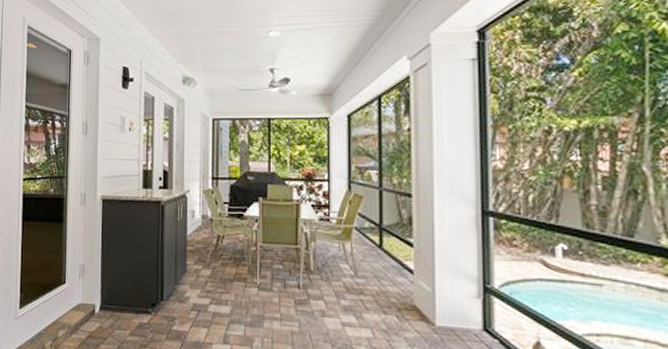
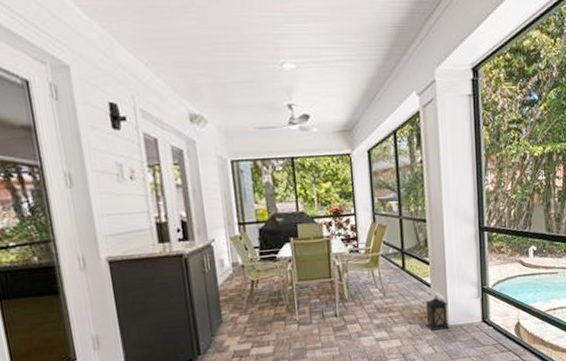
lantern: none [406,284,437,330] -> present [425,294,450,331]

